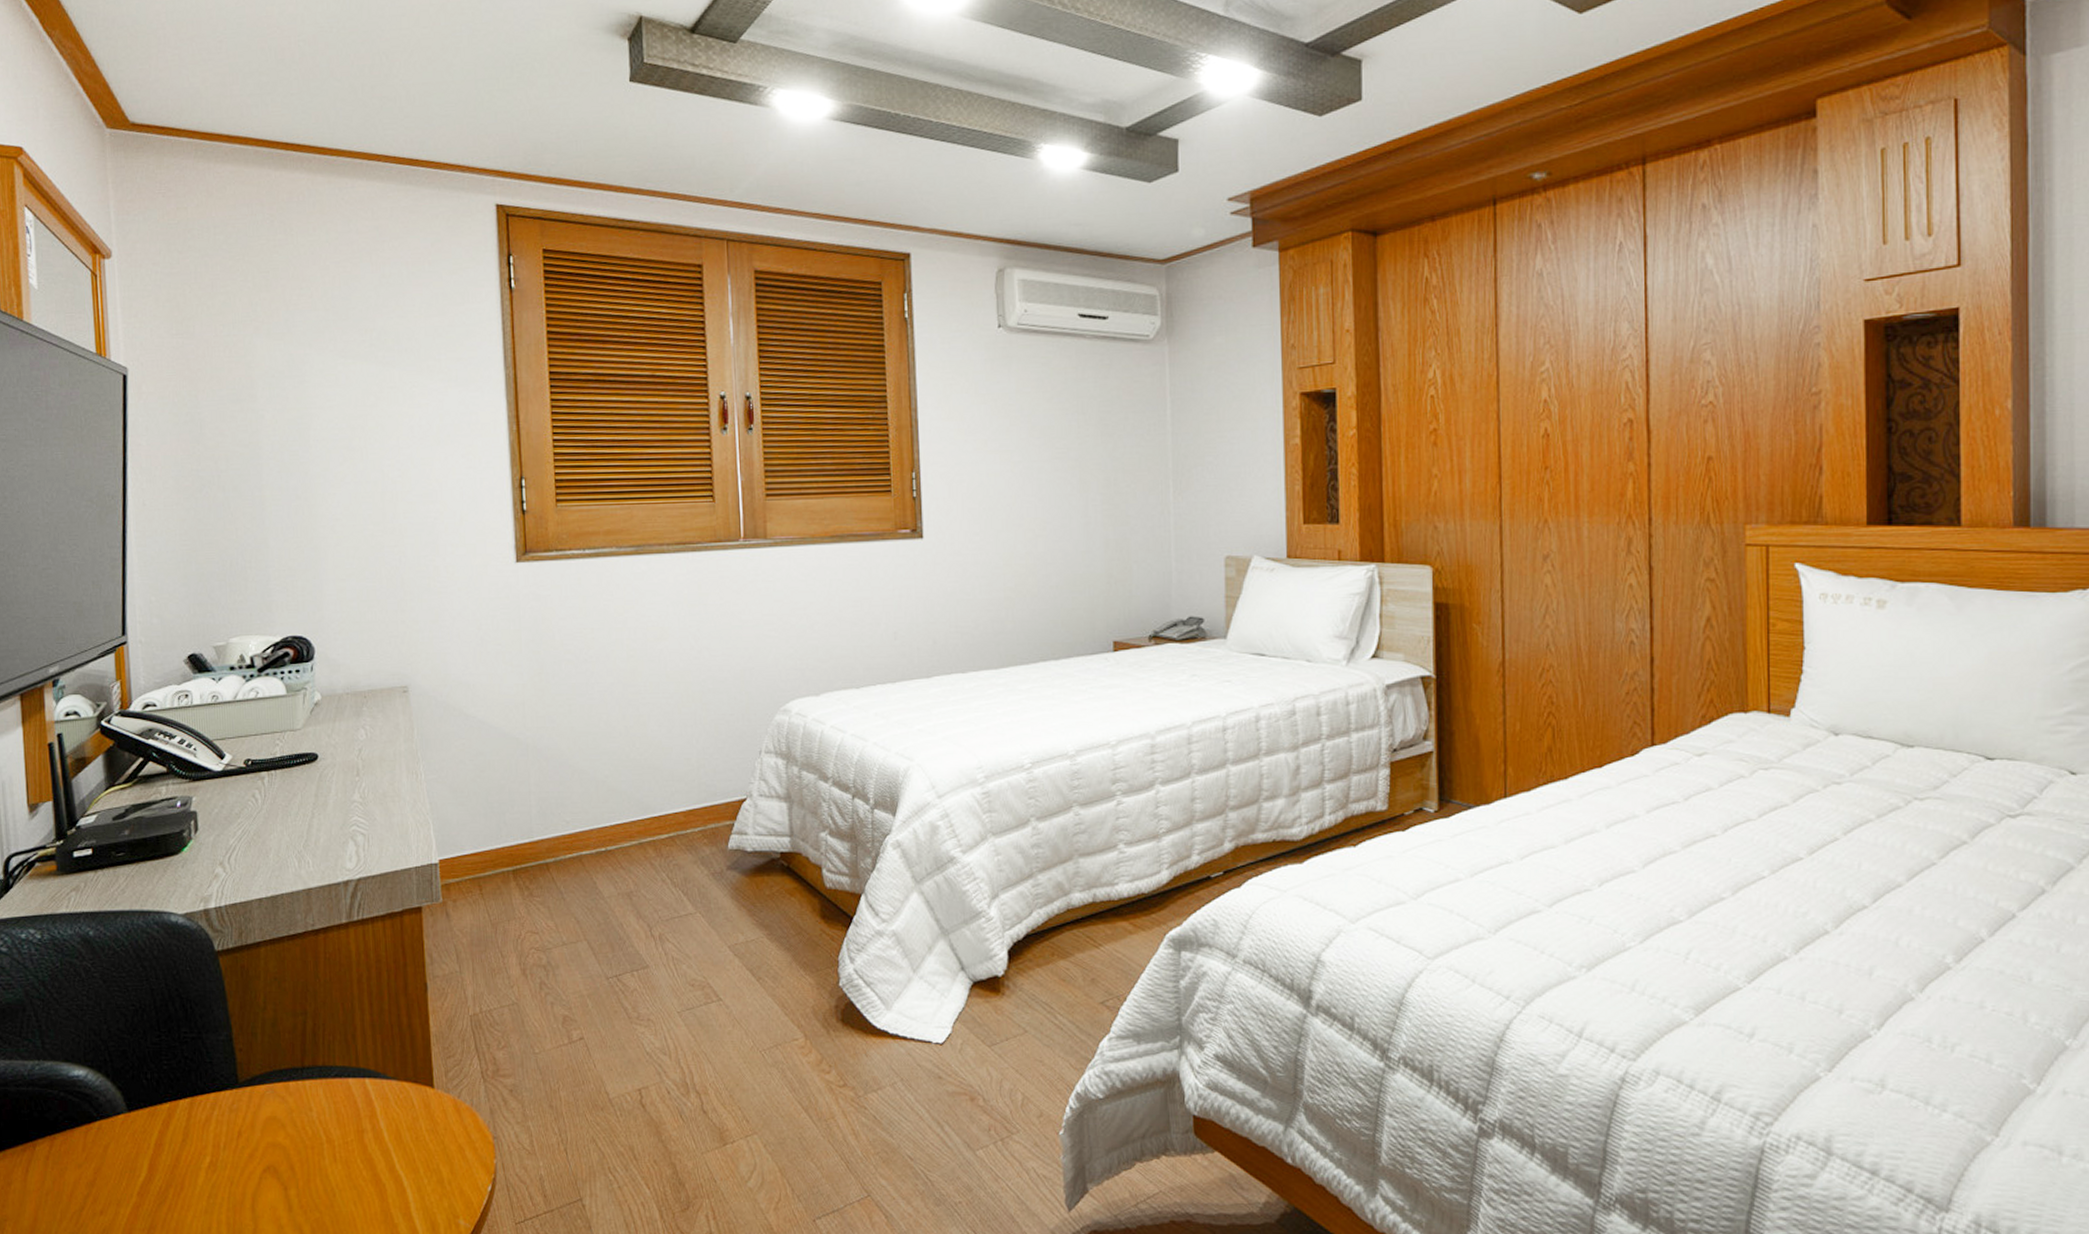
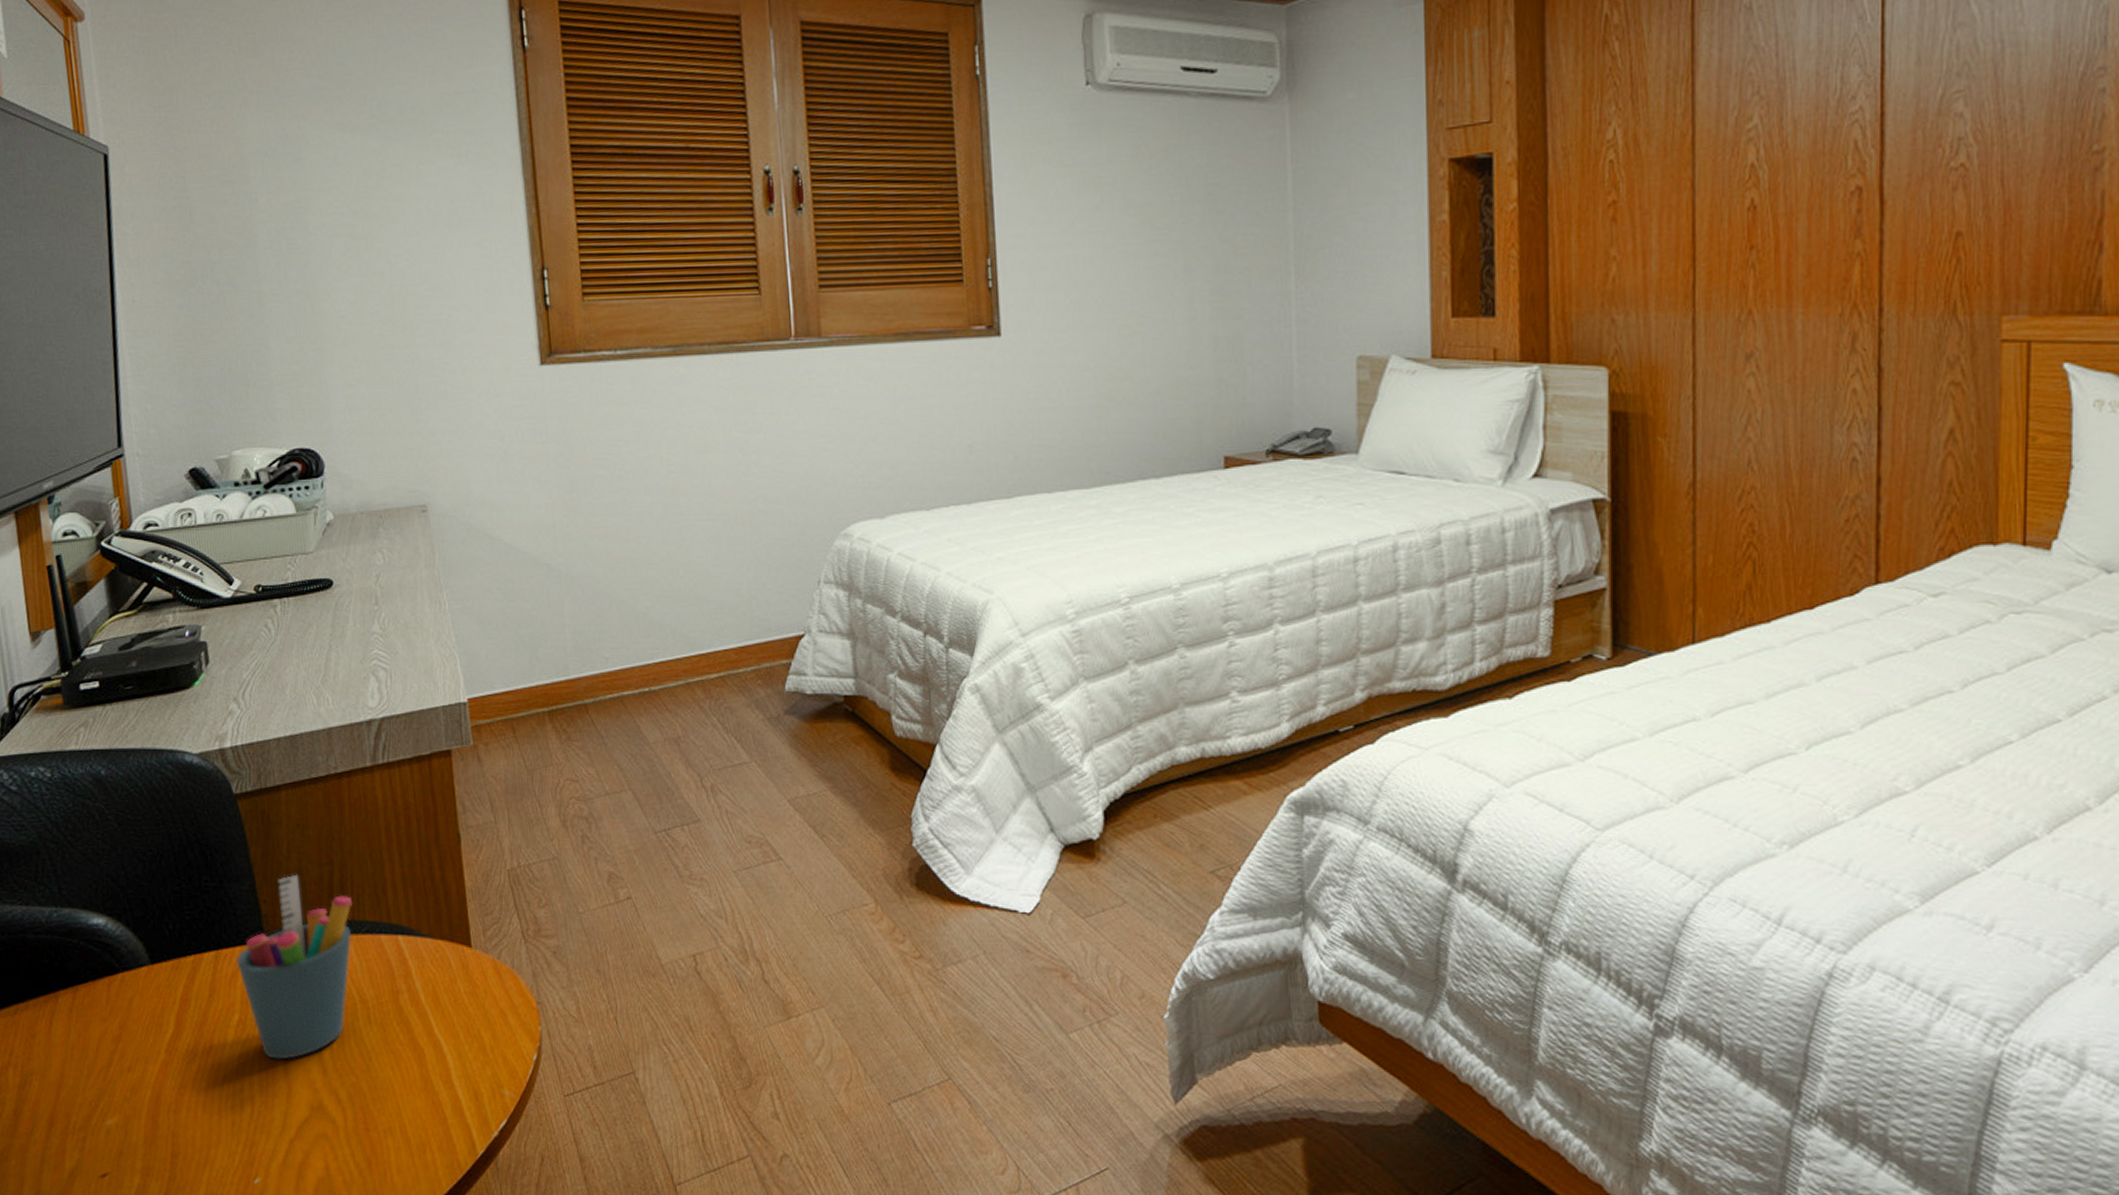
pen holder: none [211,1024,323,1199] -> present [236,874,352,1060]

